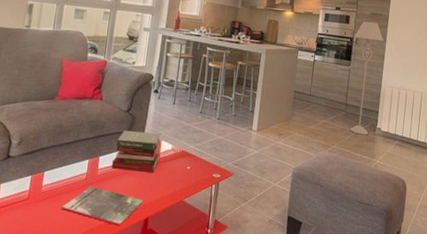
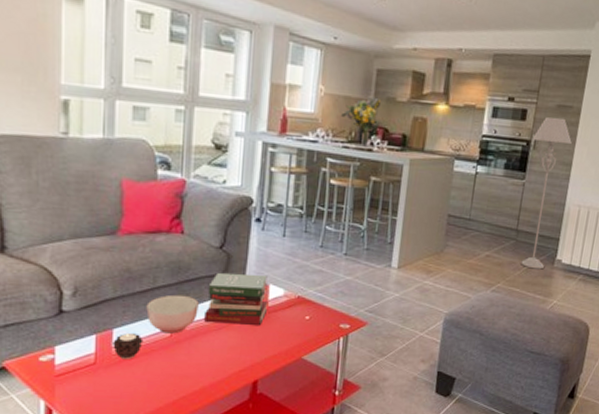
candle: none [42,174,66,197] -> present [113,332,144,359]
magazine: present [61,186,144,226] -> none [141,344,250,392]
bowl: none [70,146,109,177] -> present [146,294,199,334]
bouquet: none [218,5,247,42] -> present [341,96,382,149]

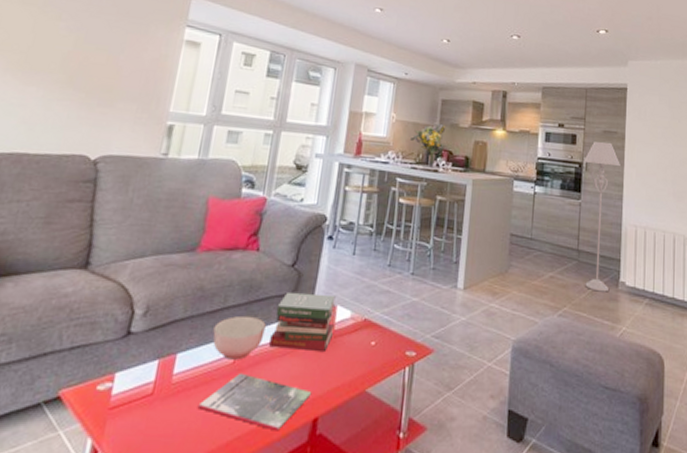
candle: present [113,332,144,359] -> none [173,357,206,390]
magazine: none [141,344,250,392] -> present [197,372,312,431]

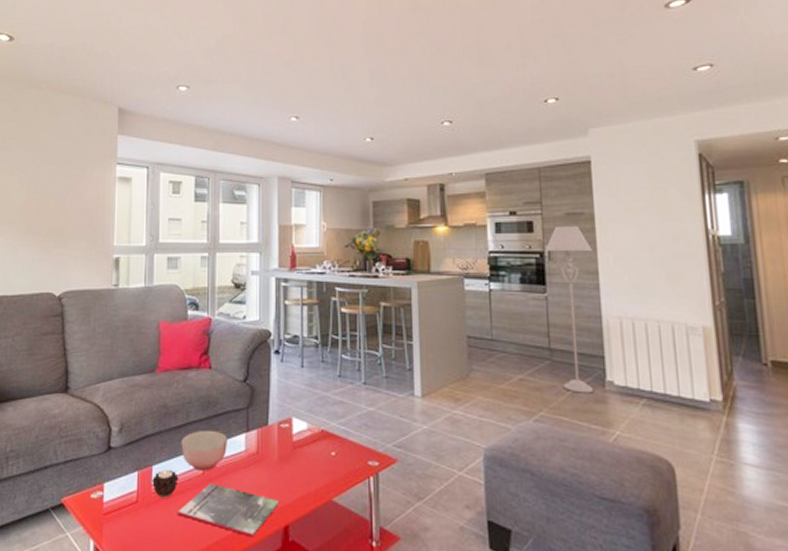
candle: none [173,357,206,390] -> present [152,469,179,498]
books: present [269,291,336,351] -> none [233,406,293,462]

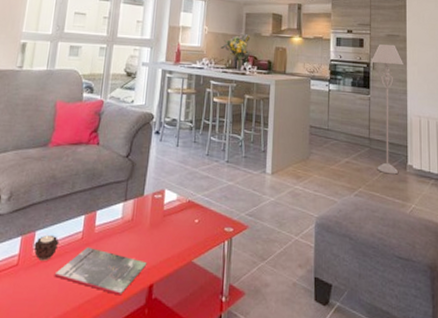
bowl: present [181,429,227,471] -> none [64,199,107,236]

